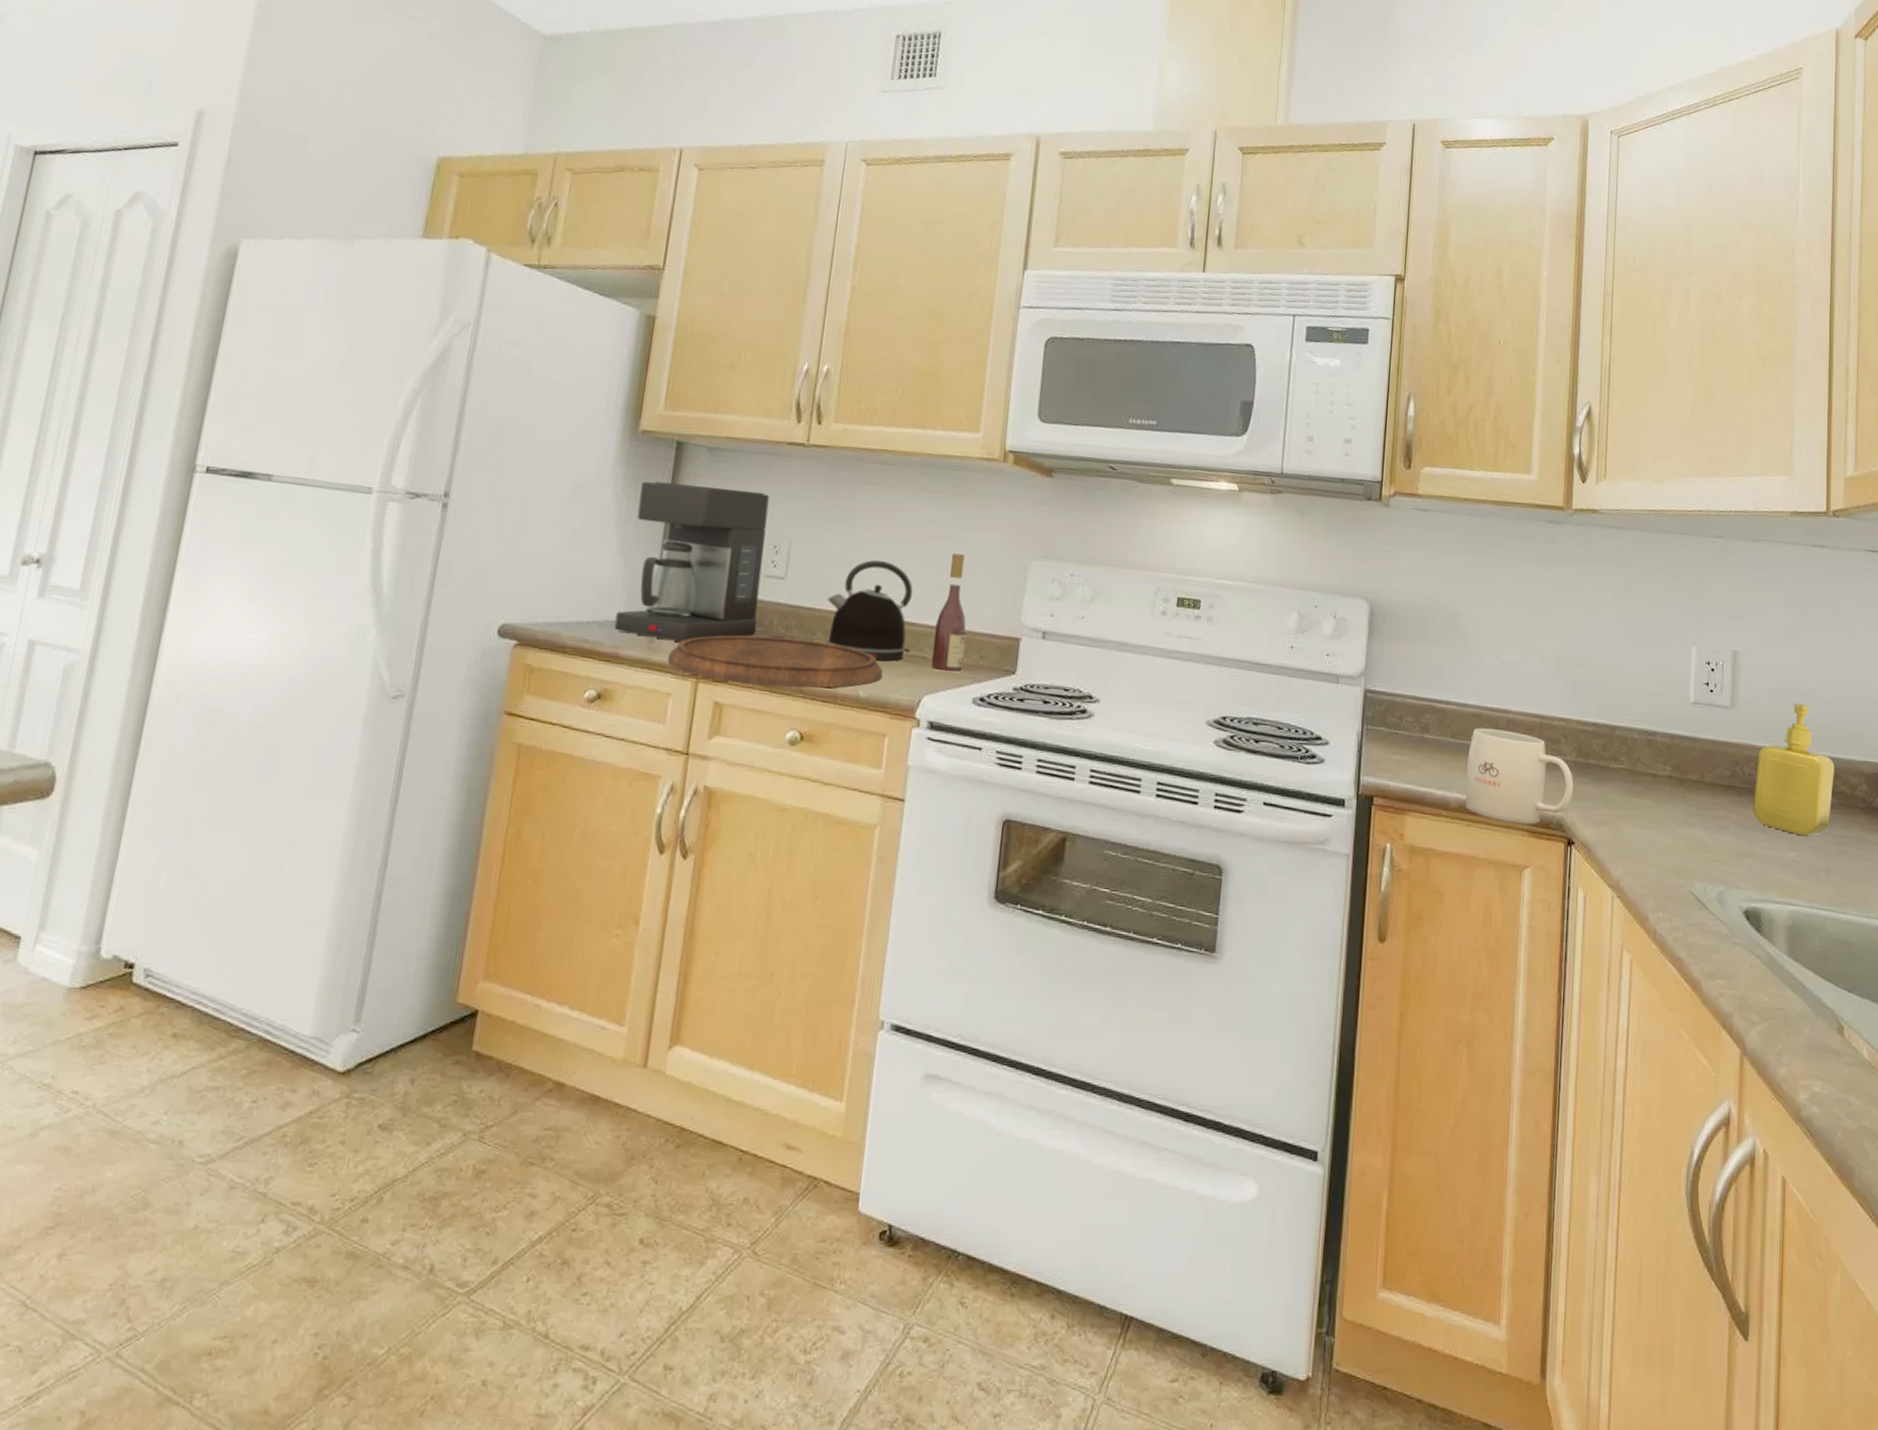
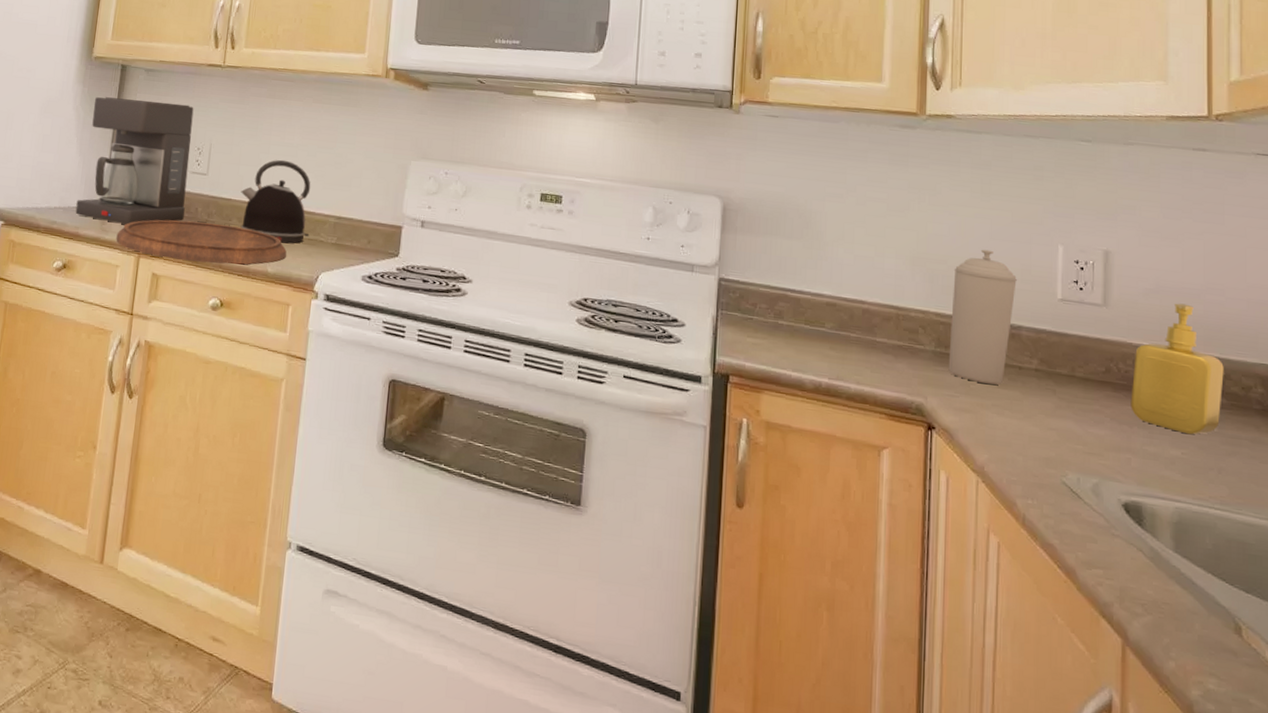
wine bottle: present [930,553,967,673] -> none [326,154,357,254]
mug: present [1465,727,1574,825] -> none [821,316,934,409]
canister: none [1588,652,1654,795] -> present [948,249,1018,385]

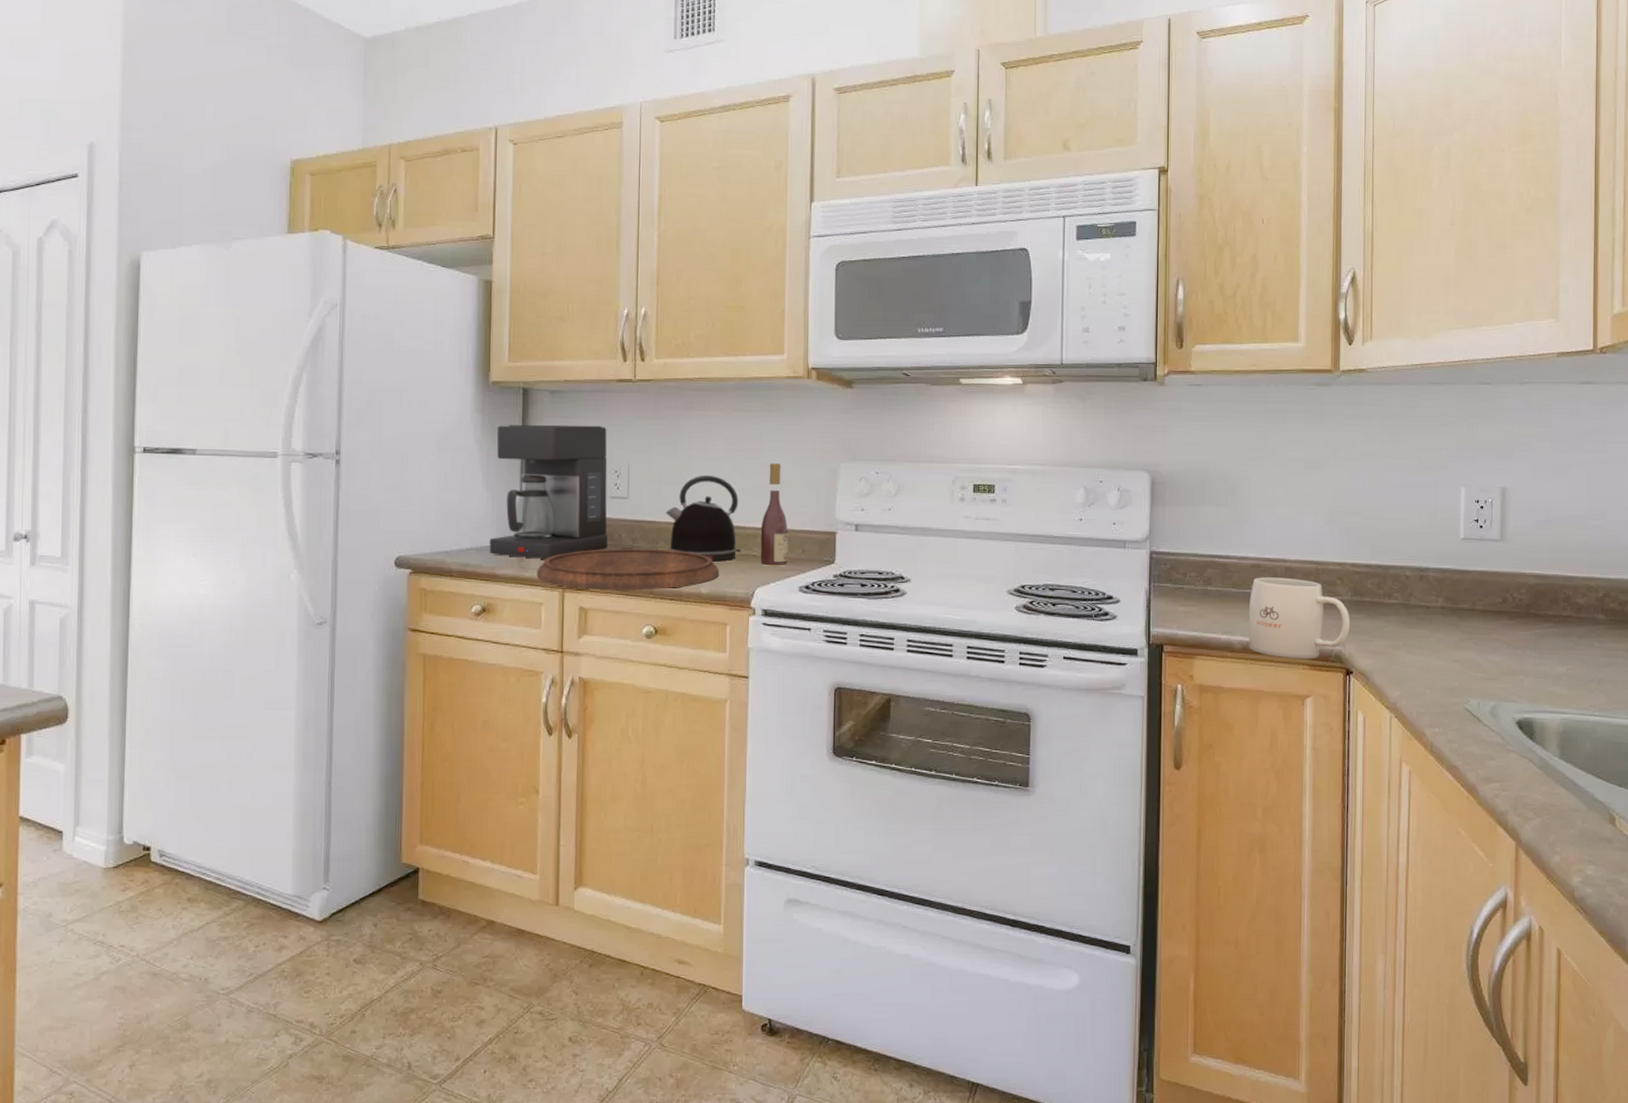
wine bottle: none [326,154,357,254] -> present [760,462,789,566]
mug: none [821,316,934,409] -> present [1248,577,1350,659]
canister: present [948,249,1018,385] -> none [1364,498,1425,626]
soap dispenser: present [1131,303,1224,435] -> none [1524,531,1604,652]

